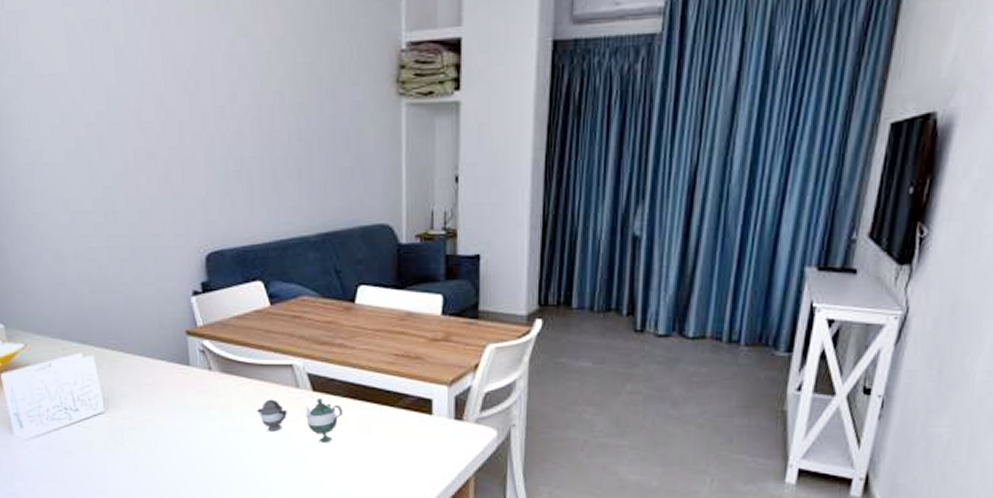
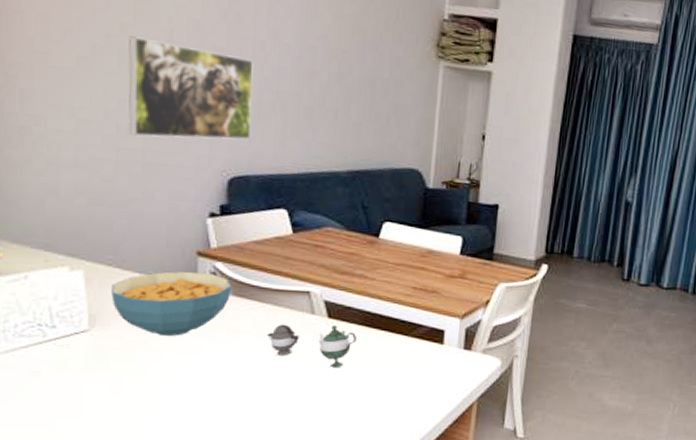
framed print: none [105,122,221,222] -> present [128,36,254,140]
cereal bowl: none [118,351,221,416] -> present [111,271,232,337]

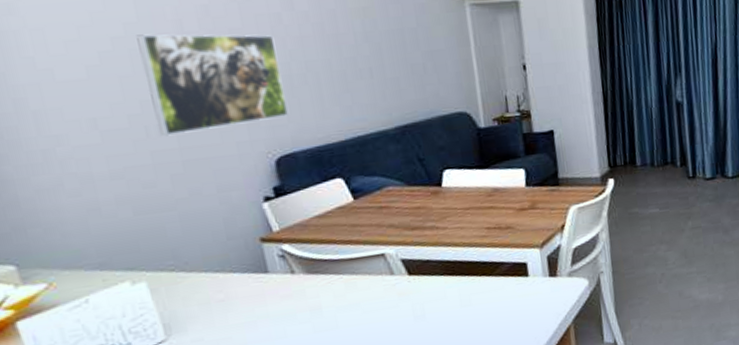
cereal bowl: present [111,271,232,337] -> none [179,257,305,329]
teapot: present [267,324,356,368] -> none [351,280,442,323]

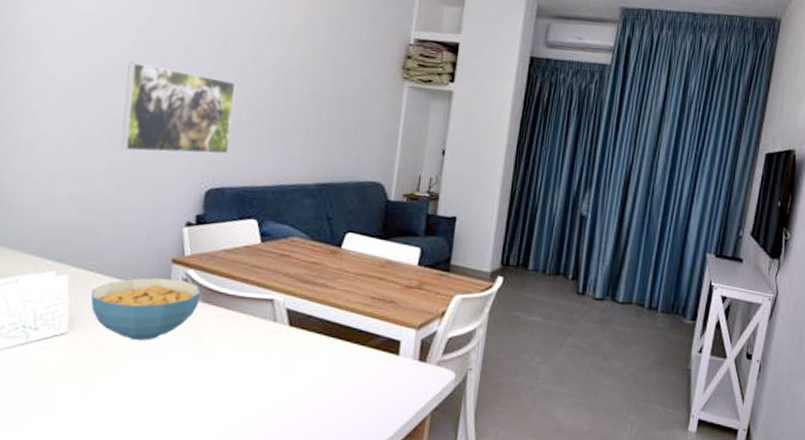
cereal bowl: none [179,257,305,329] -> present [91,277,202,341]

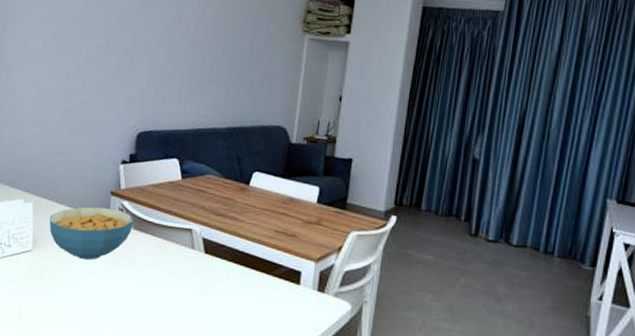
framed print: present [121,61,236,154] -> none [73,25,162,102]

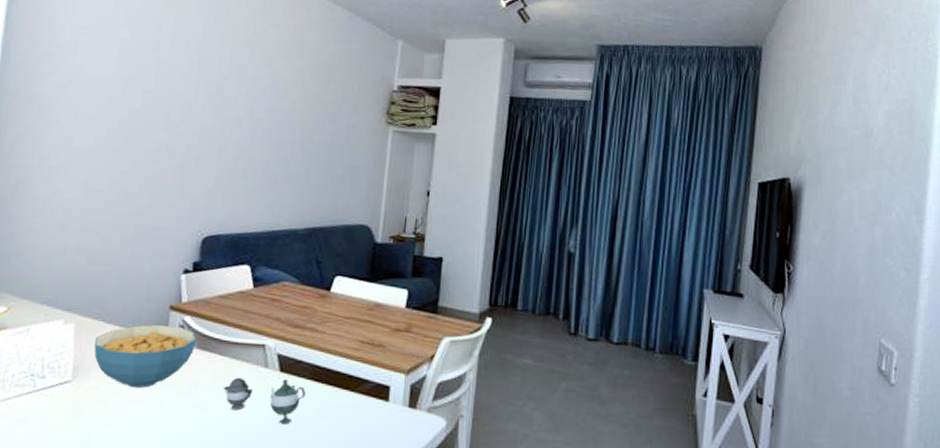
teapot: none [157,256,227,298] -> present [224,377,305,424]

